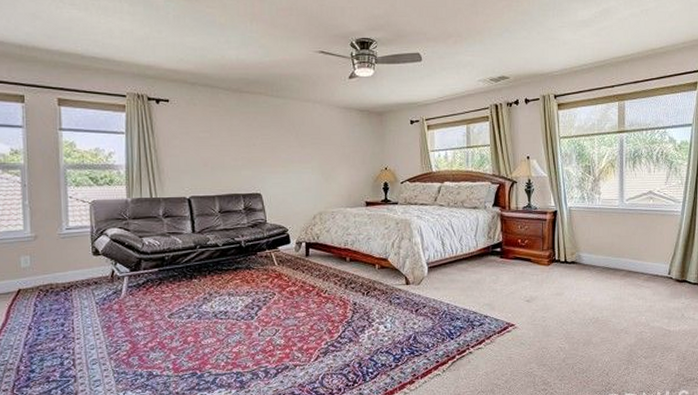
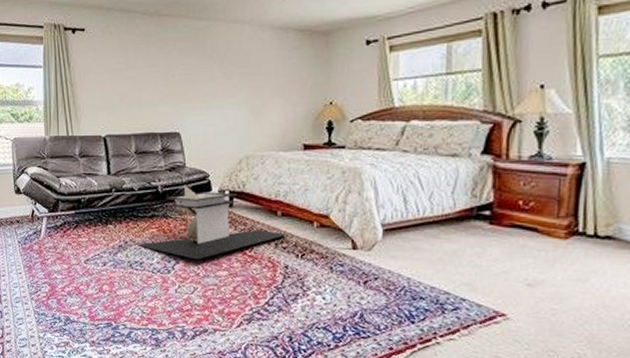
coffee table: none [222,240,355,305] -> present [138,186,287,260]

